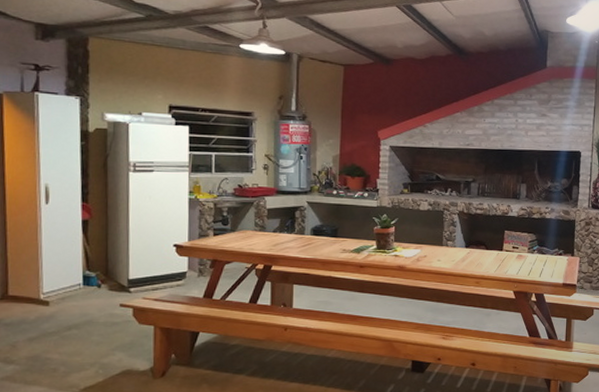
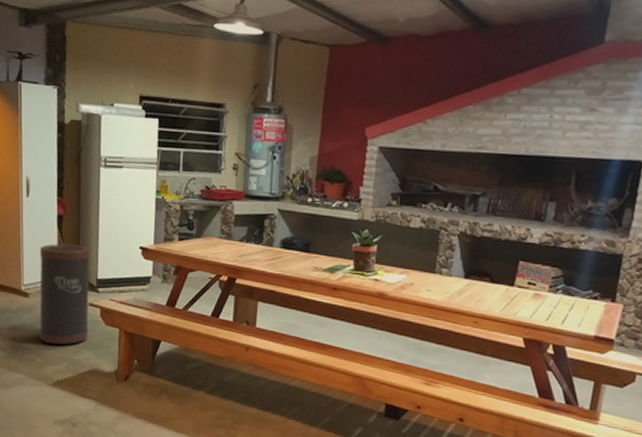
trash can: none [61,248,120,351] -> present [39,243,90,345]

